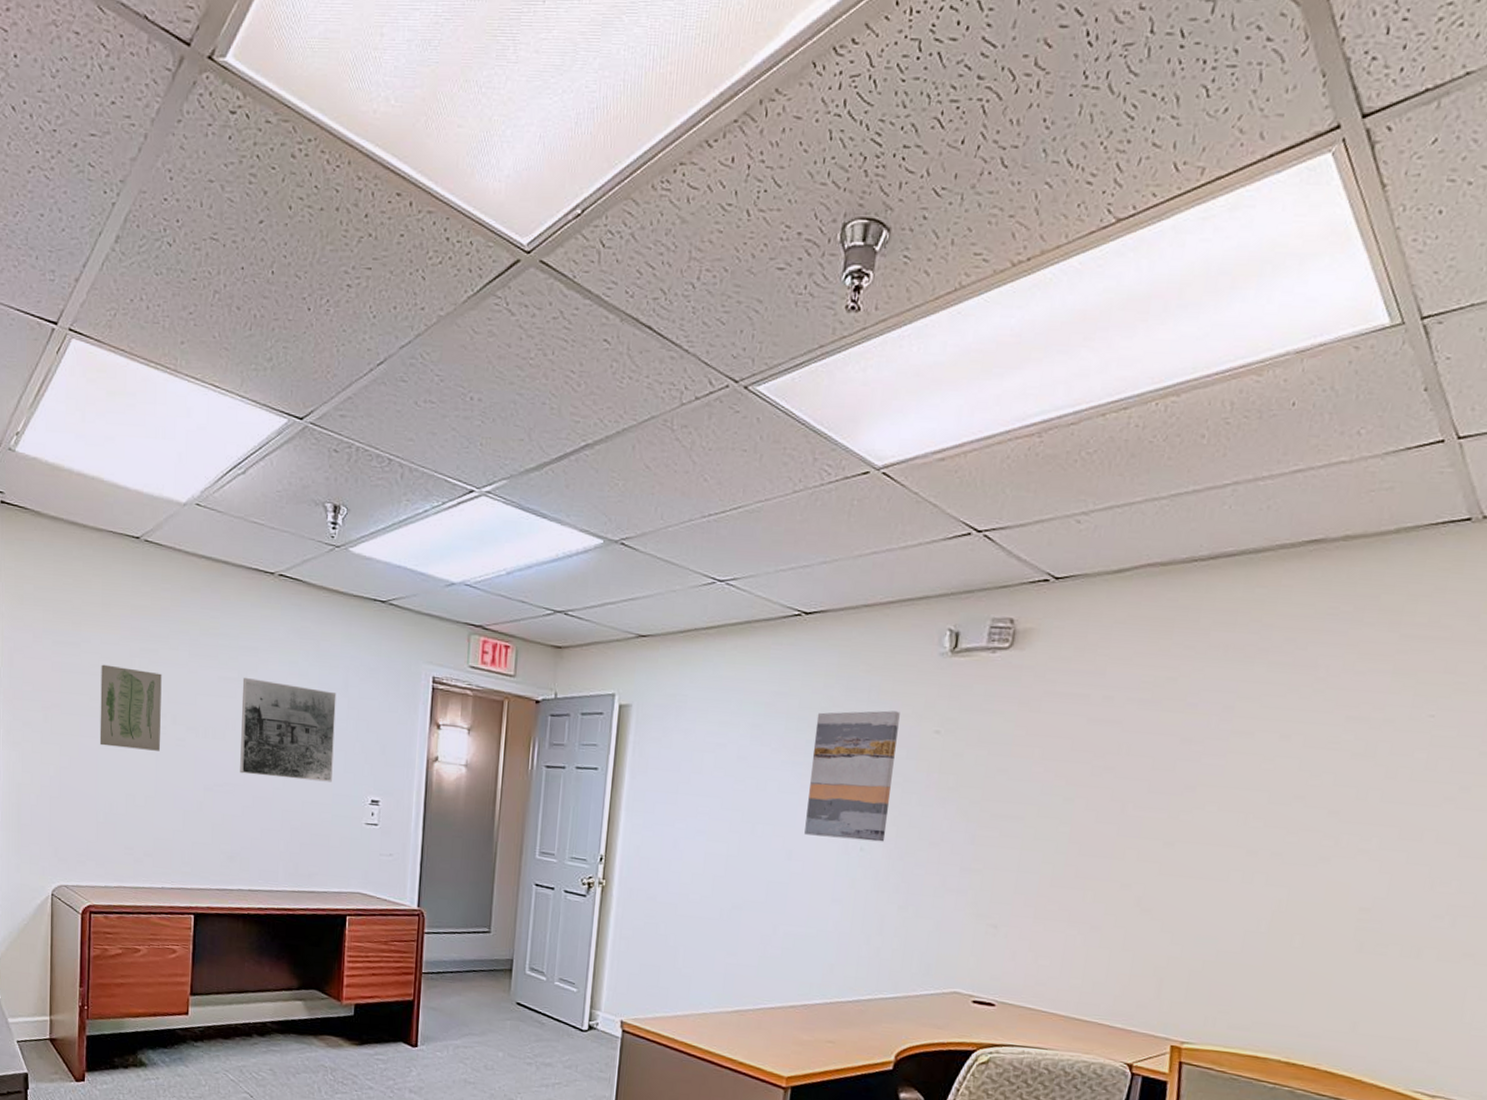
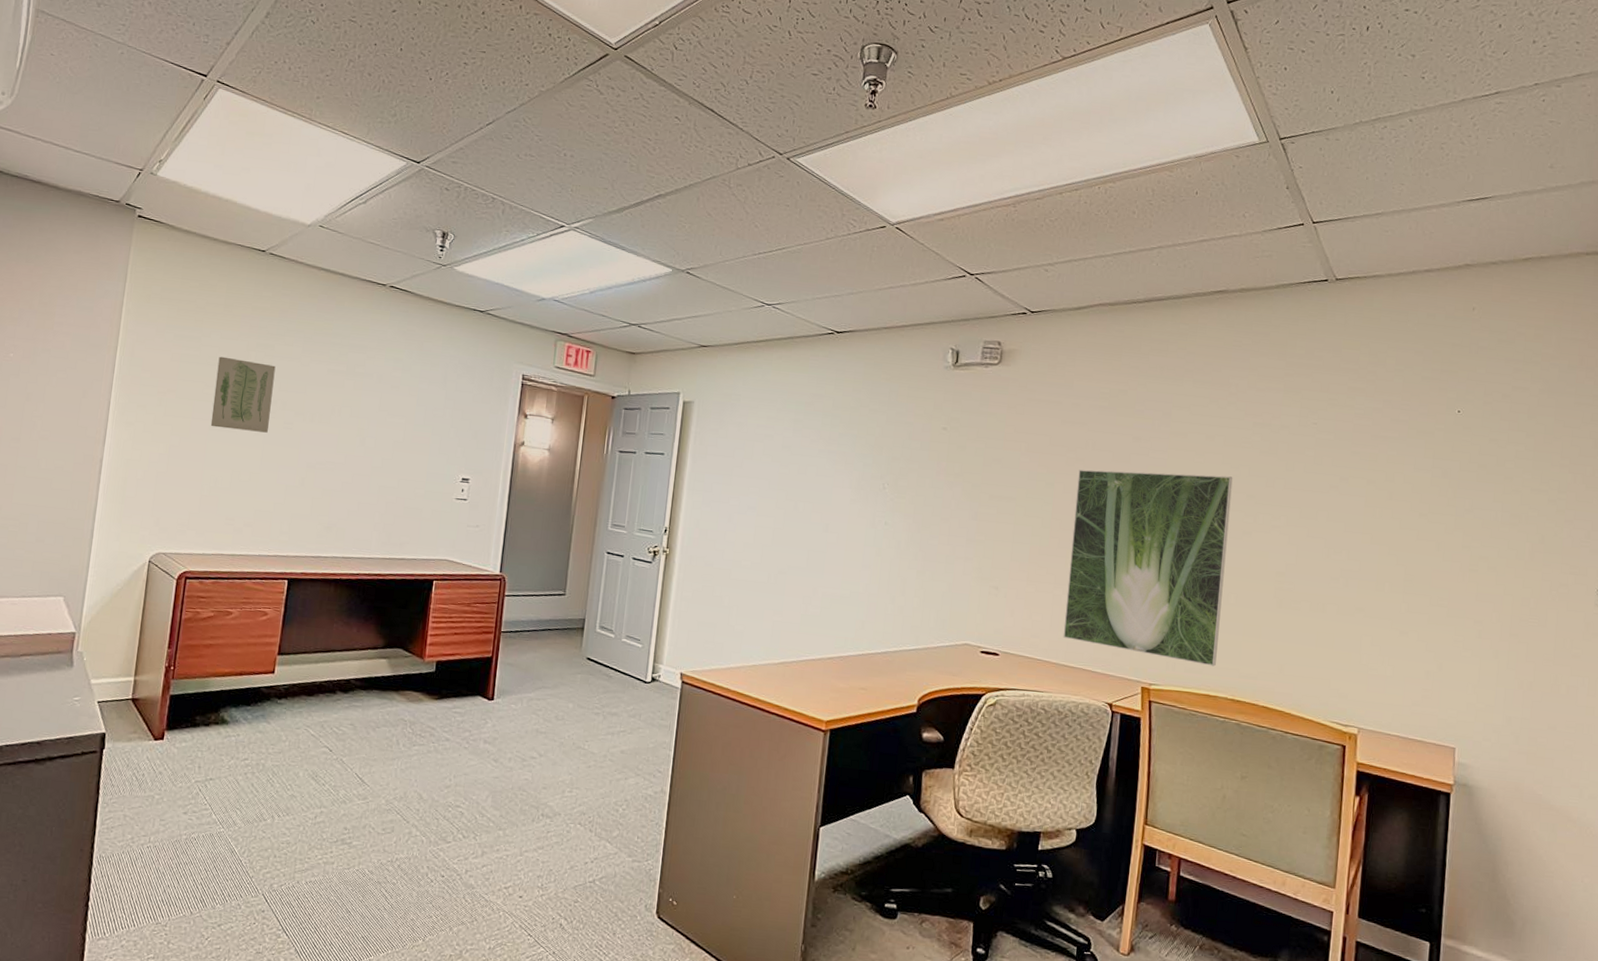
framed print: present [240,677,337,783] -> none [342,370,436,462]
wall art: present [804,710,900,842] -> none [839,411,915,518]
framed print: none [1075,780,1312,1023] -> present [1063,469,1233,667]

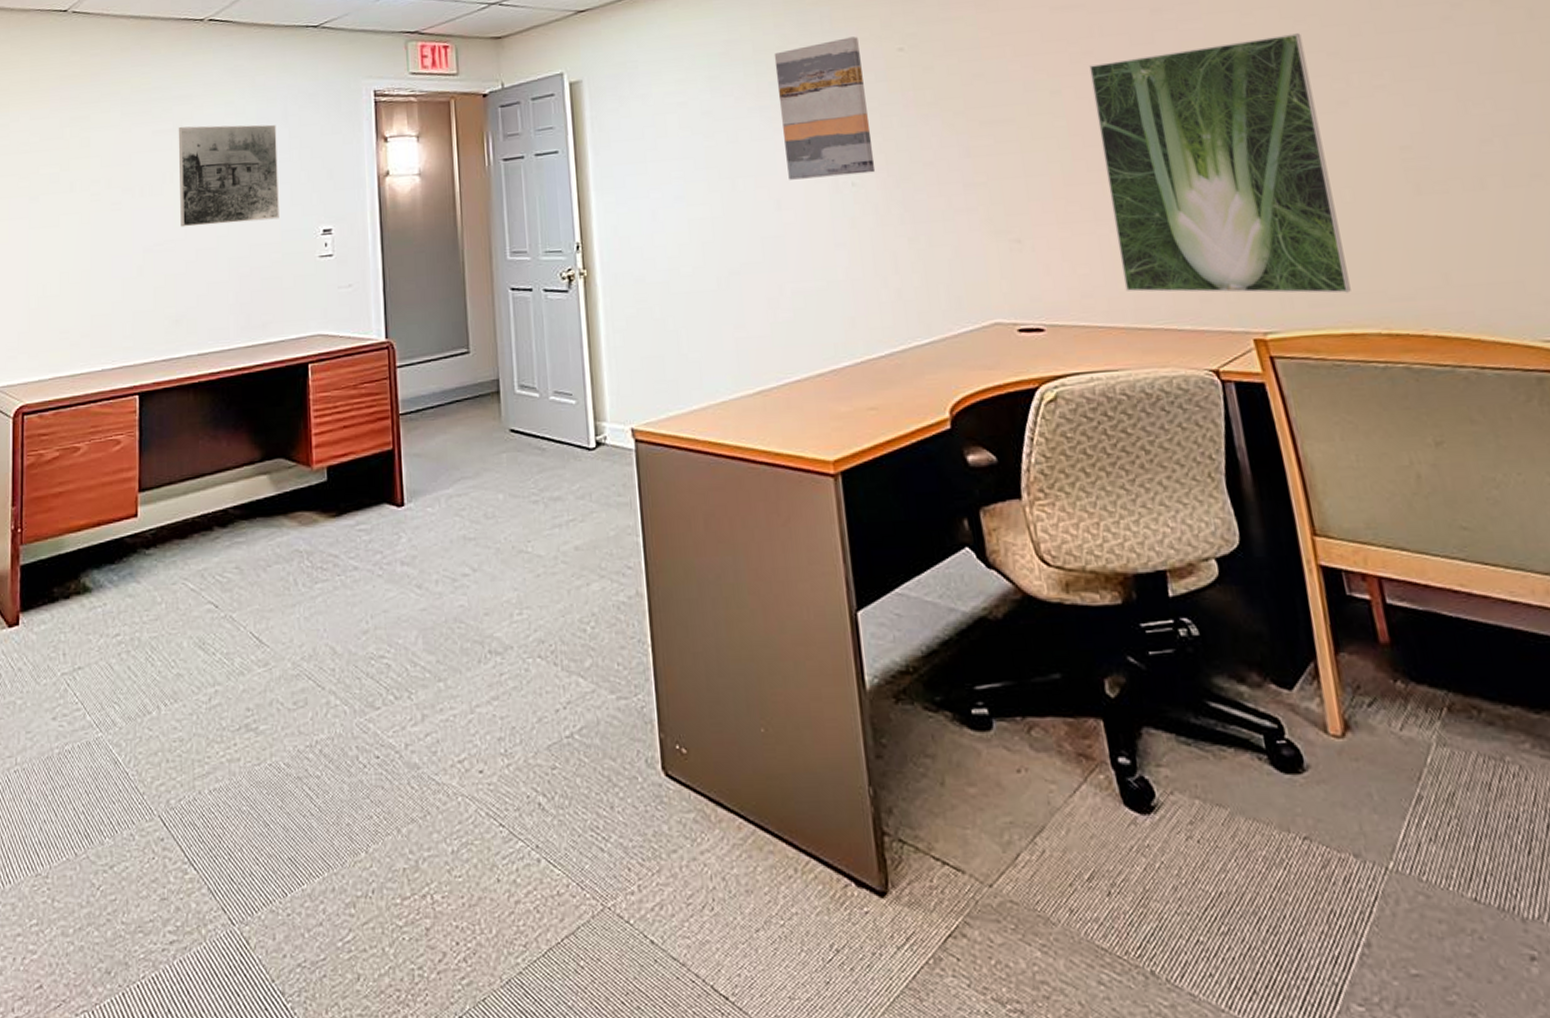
wall art: present [210,356,276,433] -> none [30,139,94,225]
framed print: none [342,370,436,462] -> present [178,124,279,228]
wall art: none [839,411,915,518] -> present [774,36,876,180]

